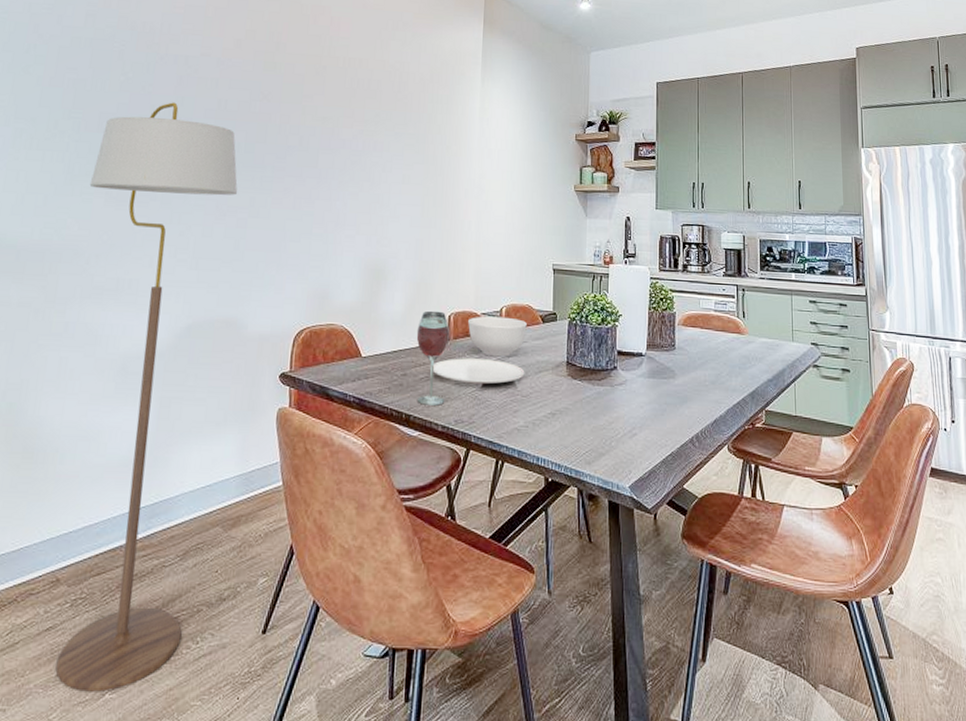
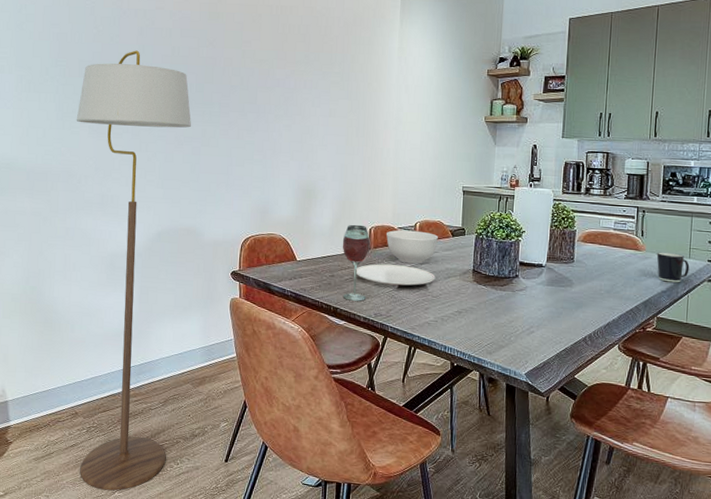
mug: none [760,335,794,370] -> present [656,252,690,283]

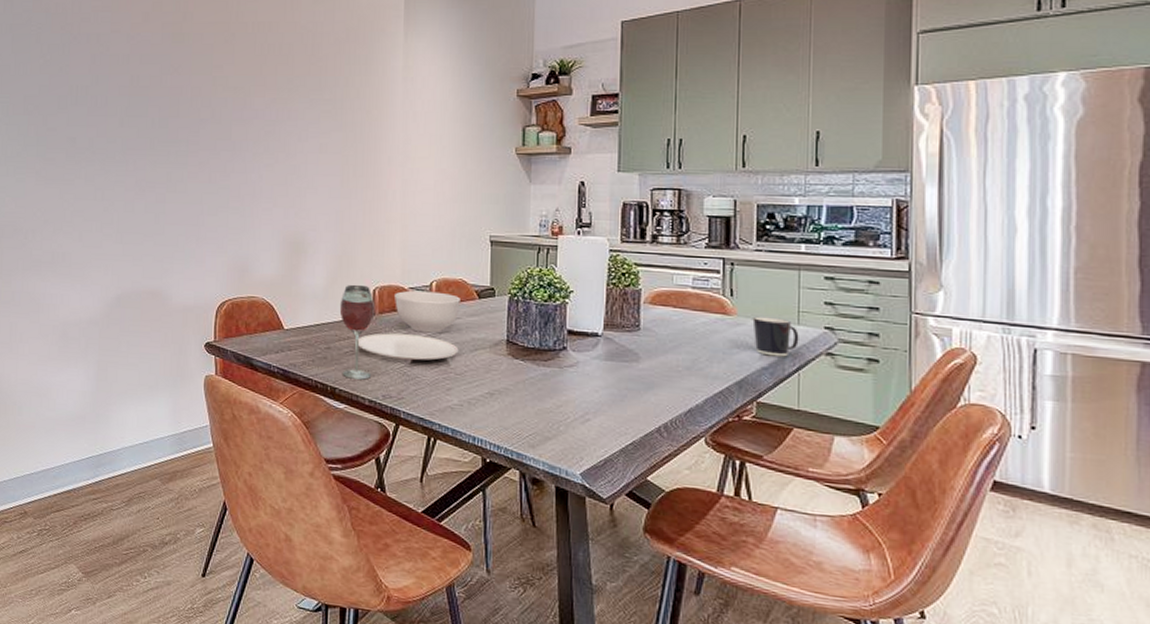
floor lamp: present [76,50,191,491] -> none [21,81,154,608]

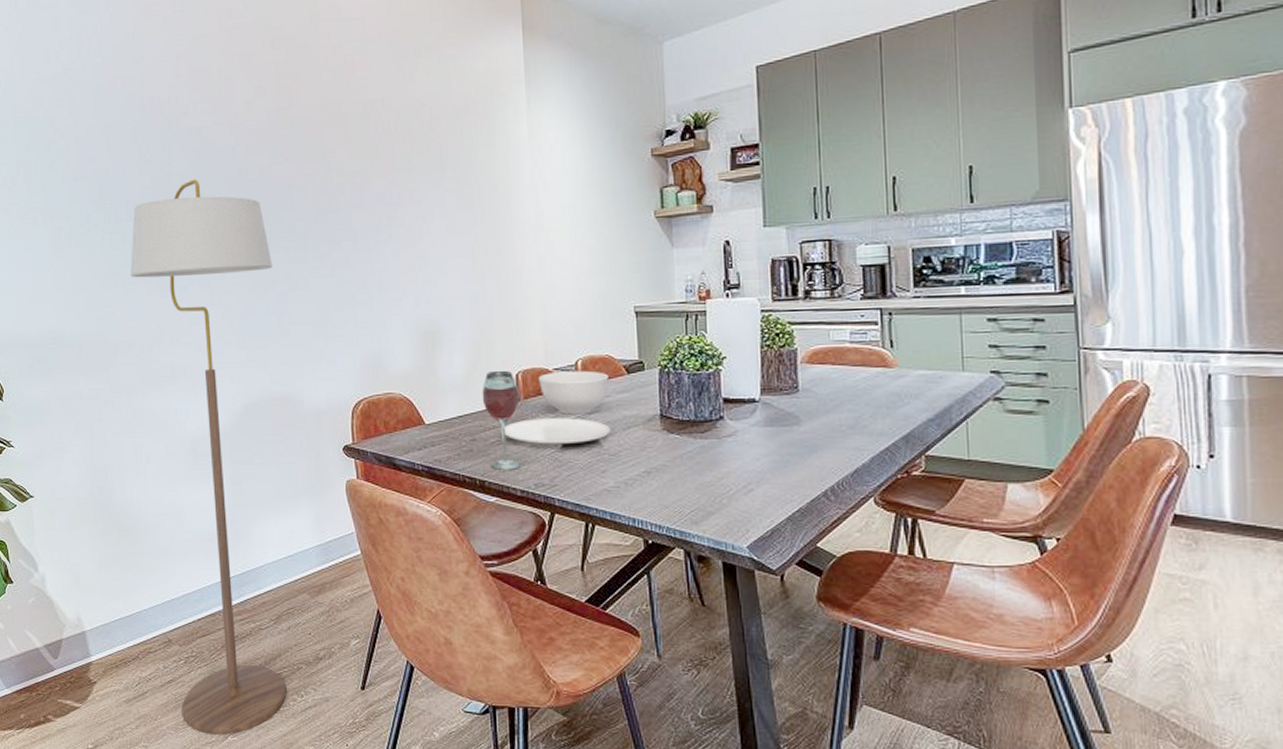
floor lamp: none [21,81,154,608] -> present [130,179,287,735]
mug: present [752,316,799,357] -> none [915,366,965,407]

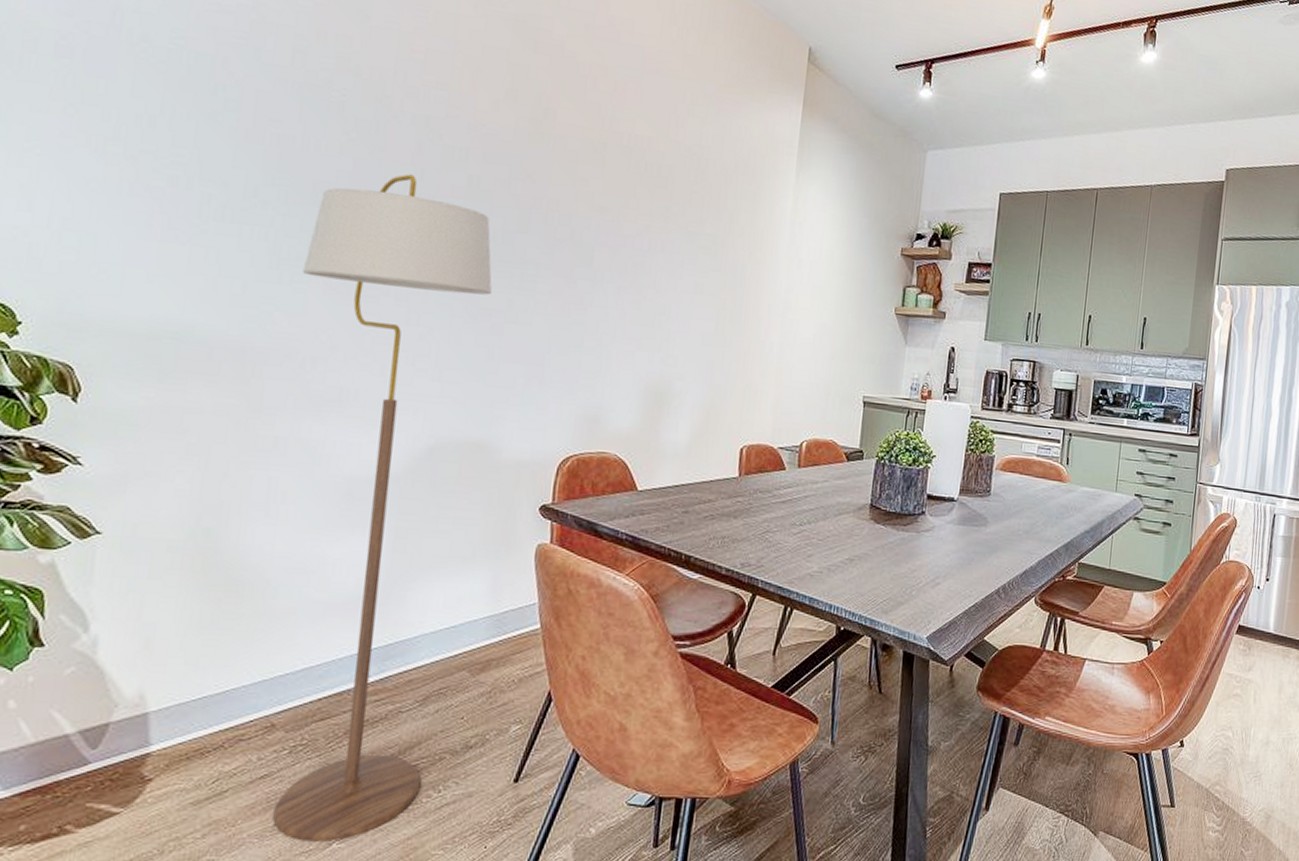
wineglass: present [481,370,522,470] -> none [698,442,742,547]
plate: present [503,418,611,445] -> none [718,495,823,526]
bowl: present [539,370,609,415] -> none [762,450,829,497]

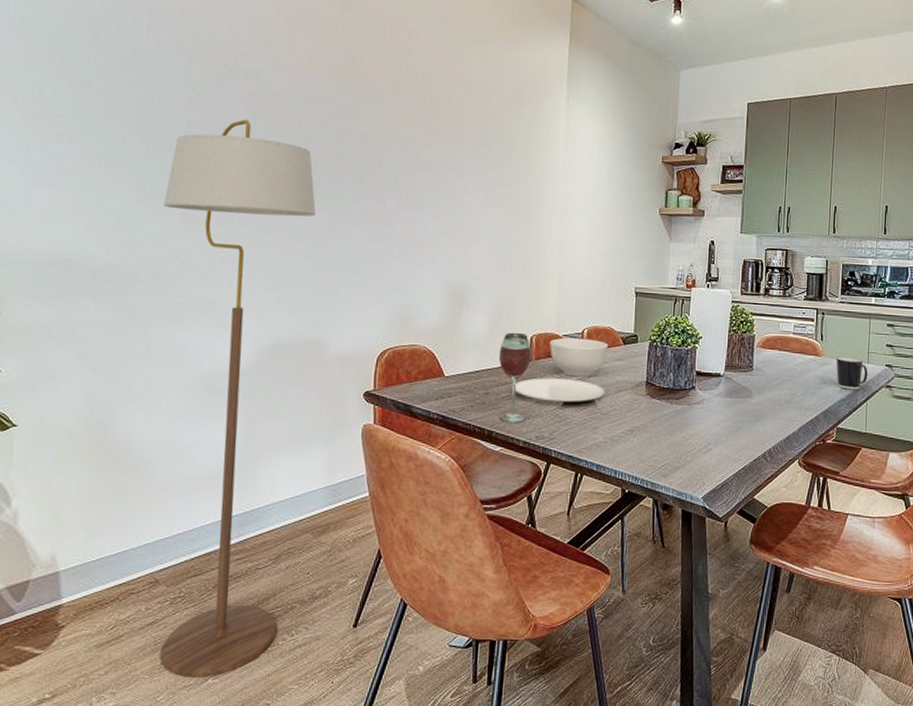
wineglass: none [698,442,742,547] -> present [498,332,532,423]
plate: none [718,495,823,526] -> present [514,378,605,403]
bowl: none [762,450,829,497] -> present [550,337,608,377]
mug: none [1081,483,1116,521] -> present [836,357,868,390]

